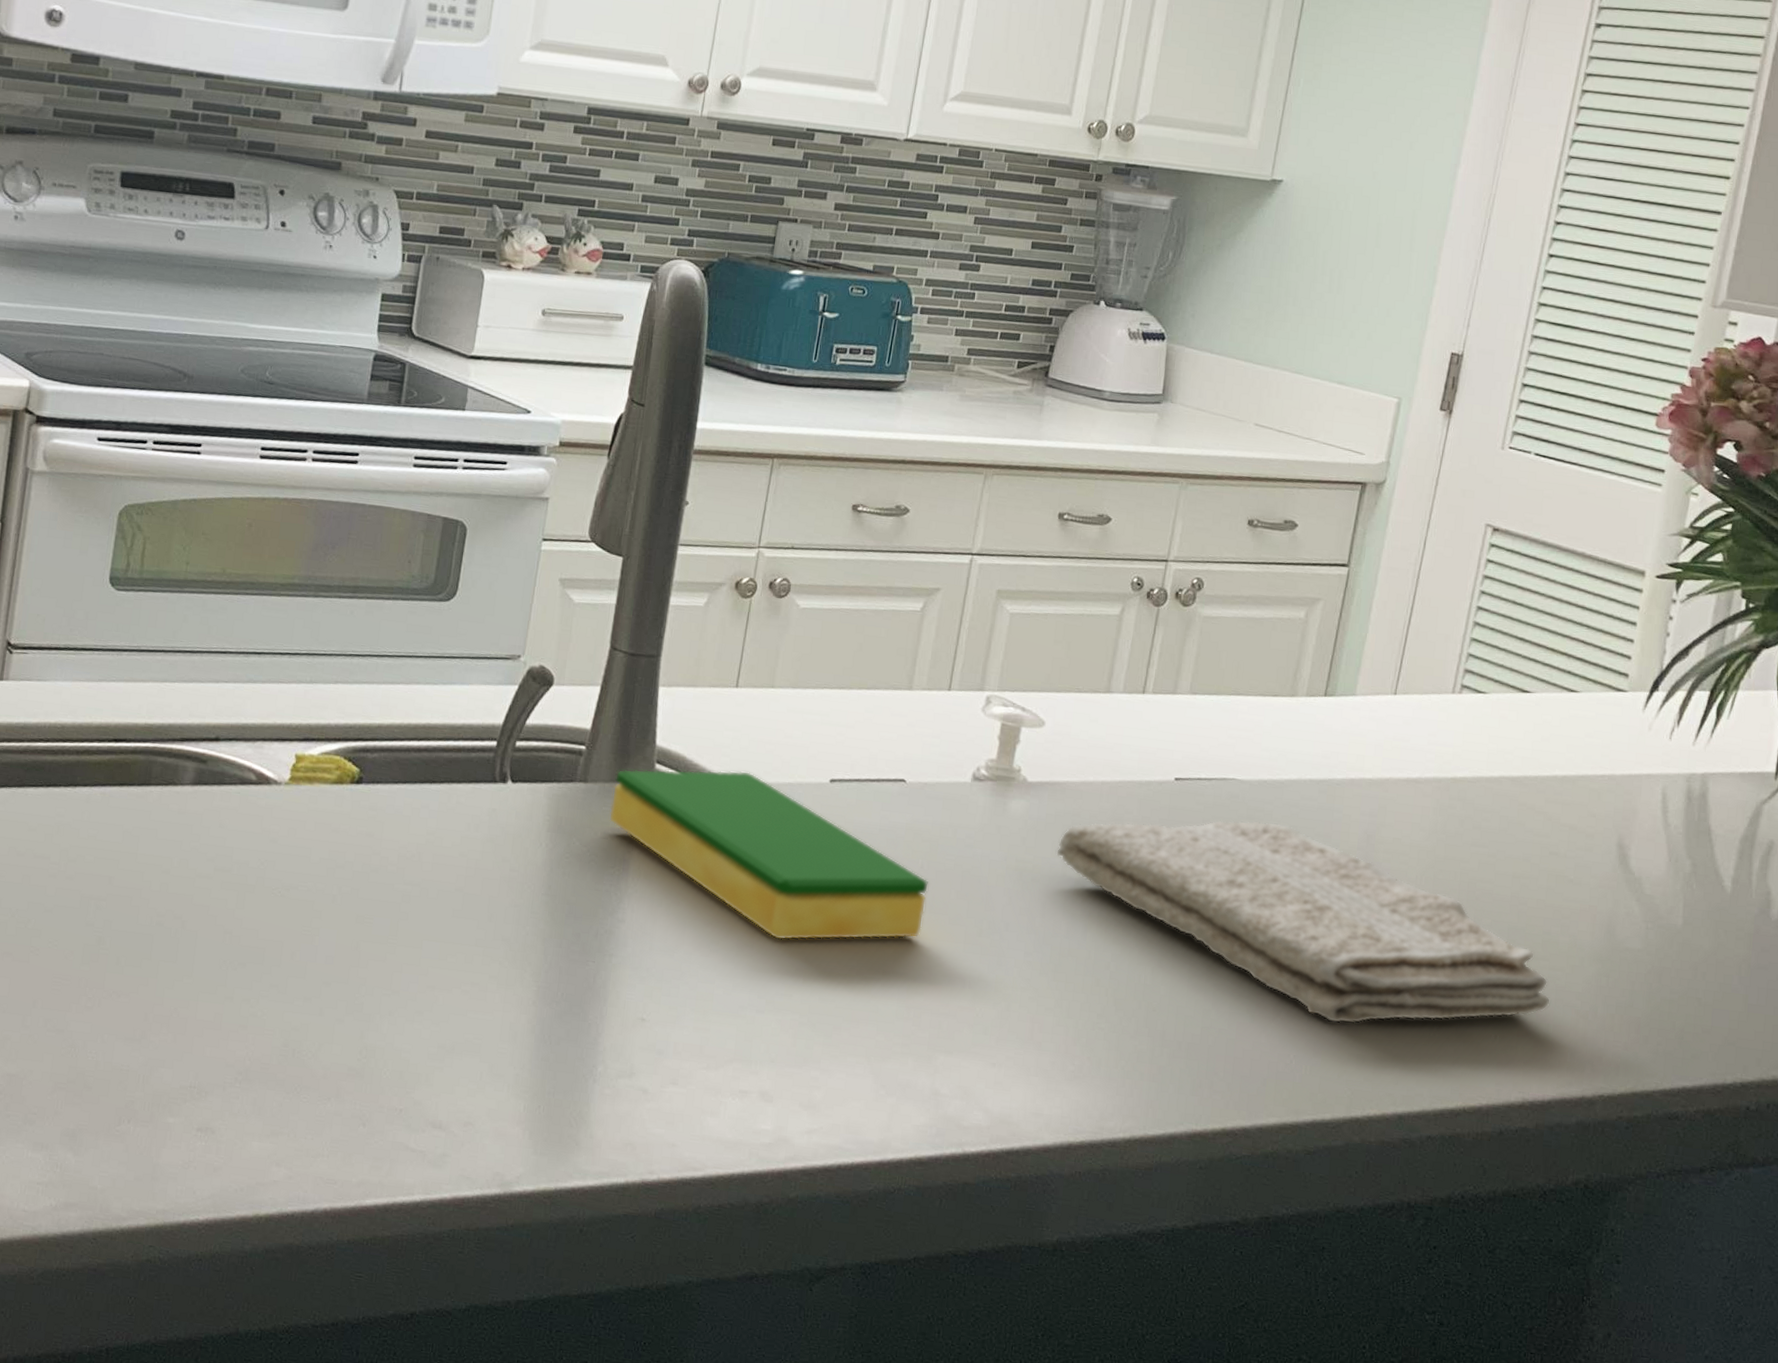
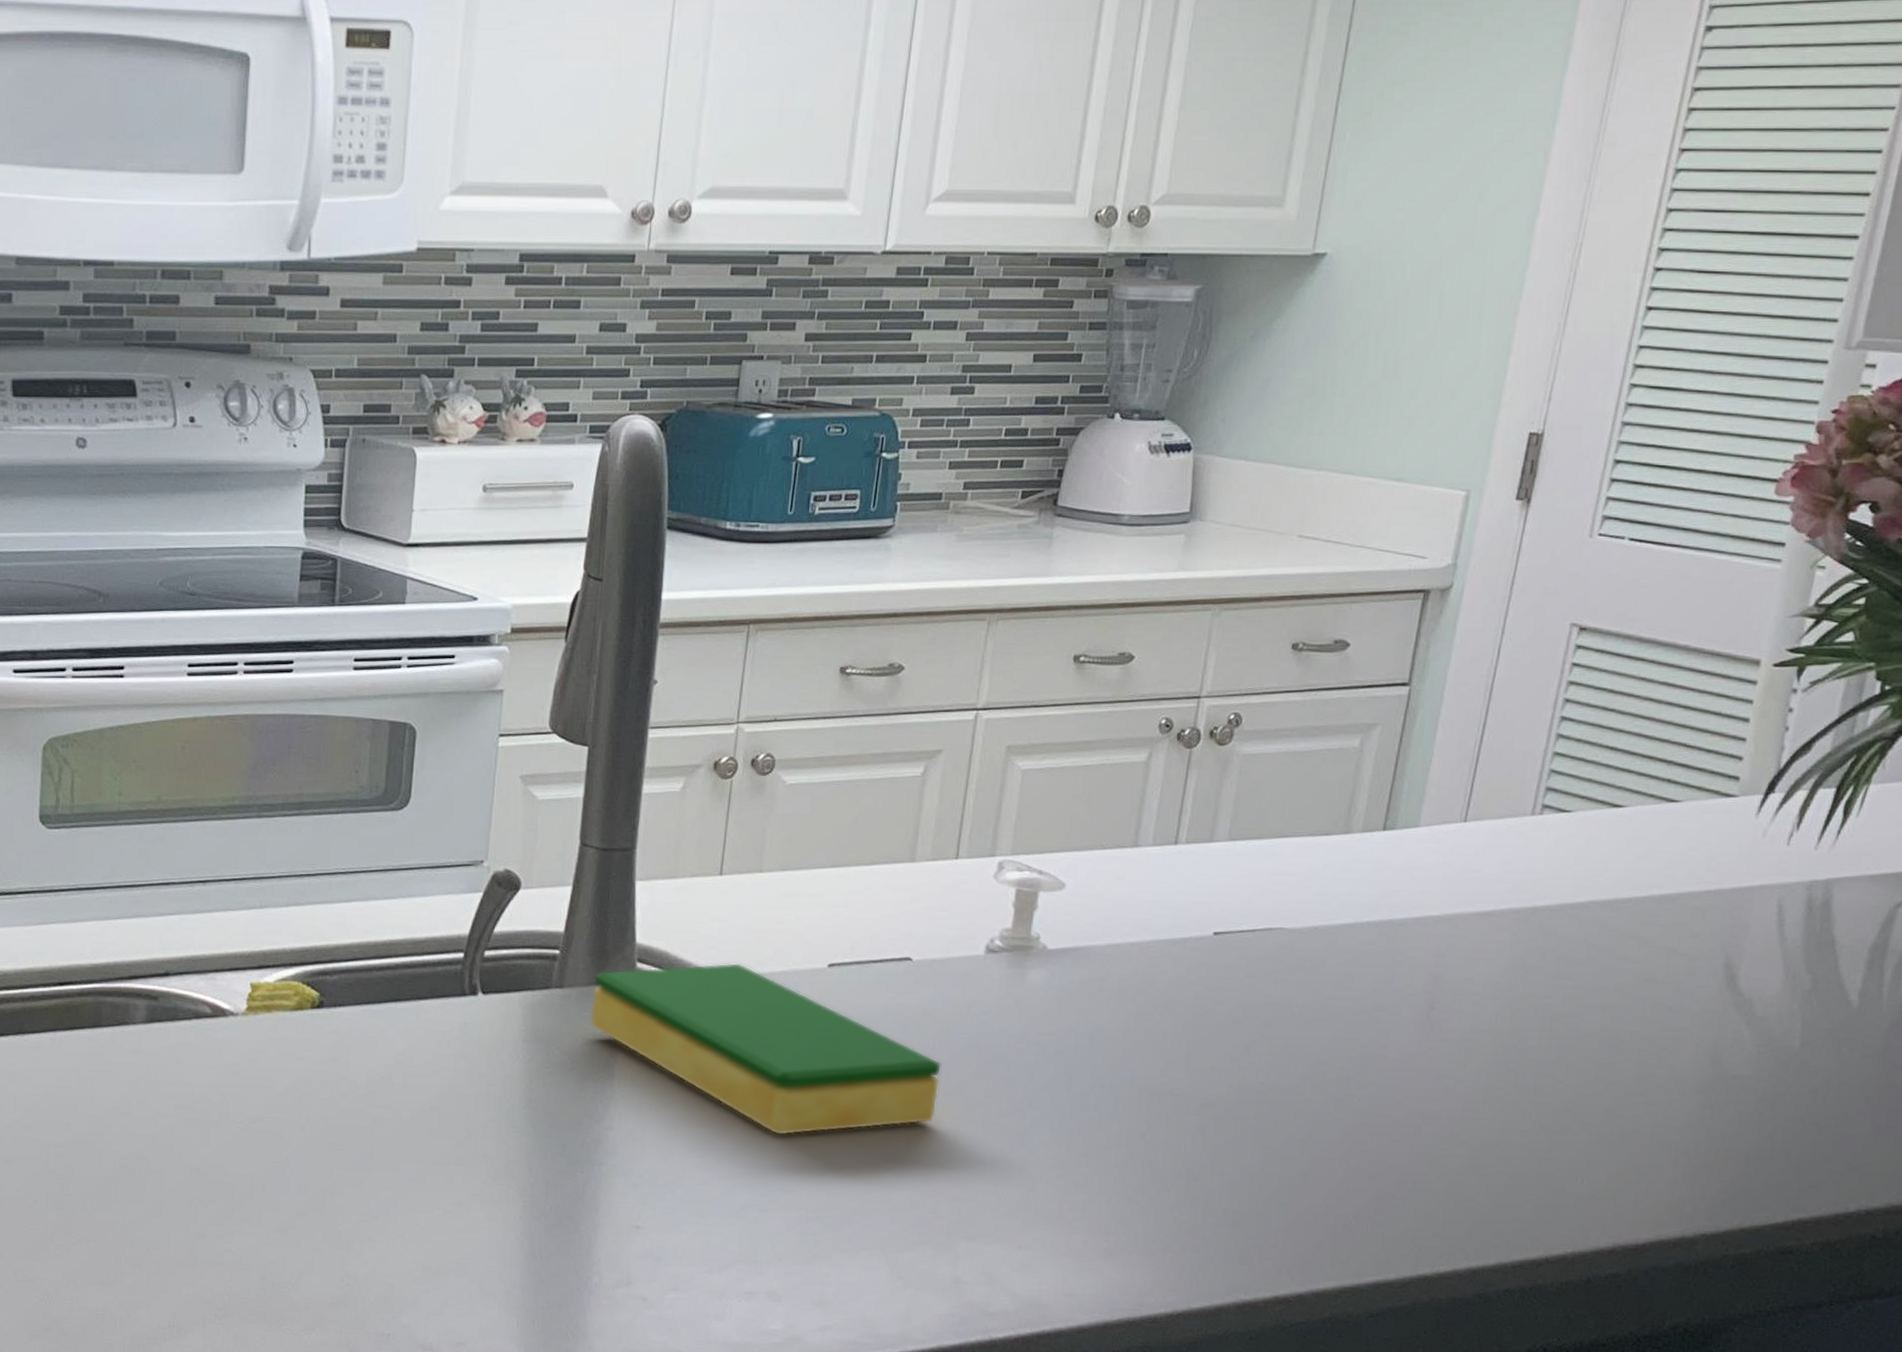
washcloth: present [1056,820,1550,1024] -> none [1082,971,1645,1179]

